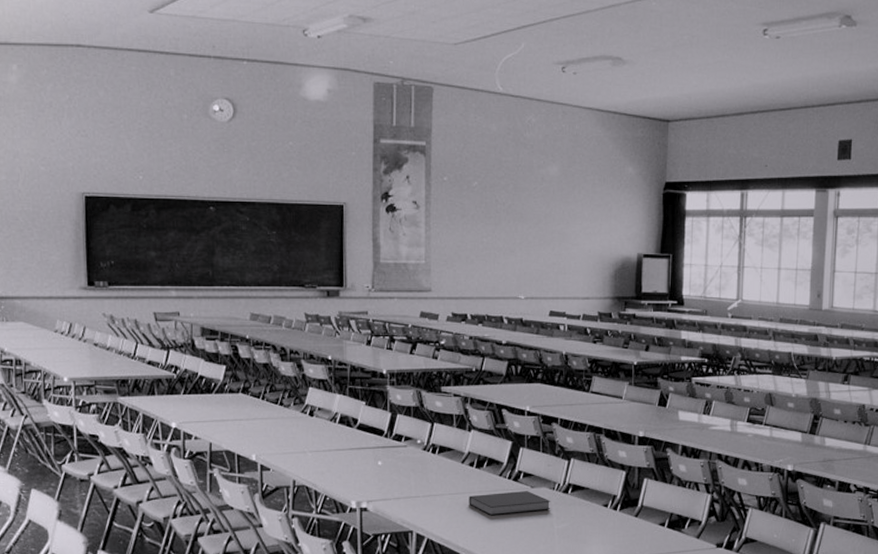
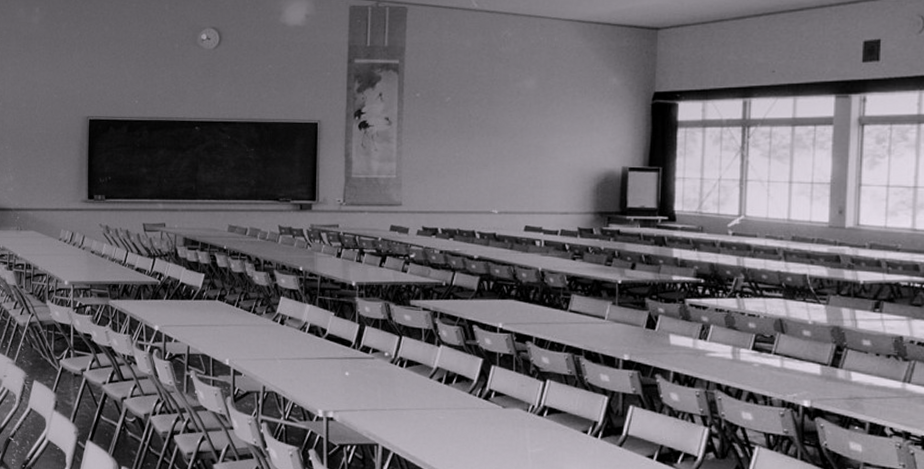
notebook: present [469,491,551,516] -> none [436,410,524,435]

